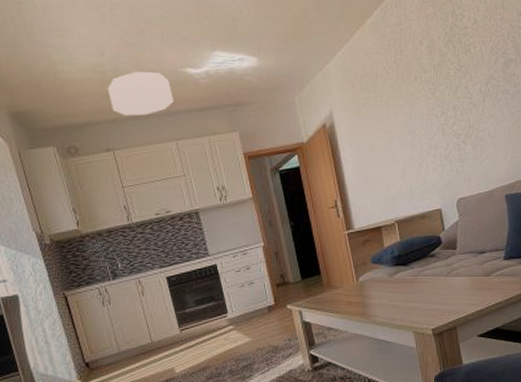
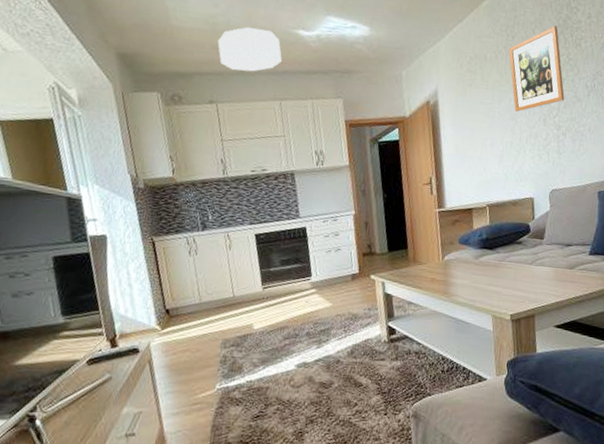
wall art: none [398,35,460,125] -> present [508,26,565,113]

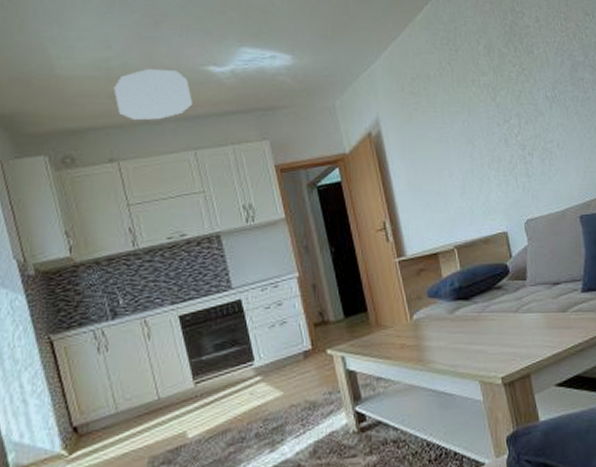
wall art: present [508,26,565,113] -> none [453,34,524,135]

